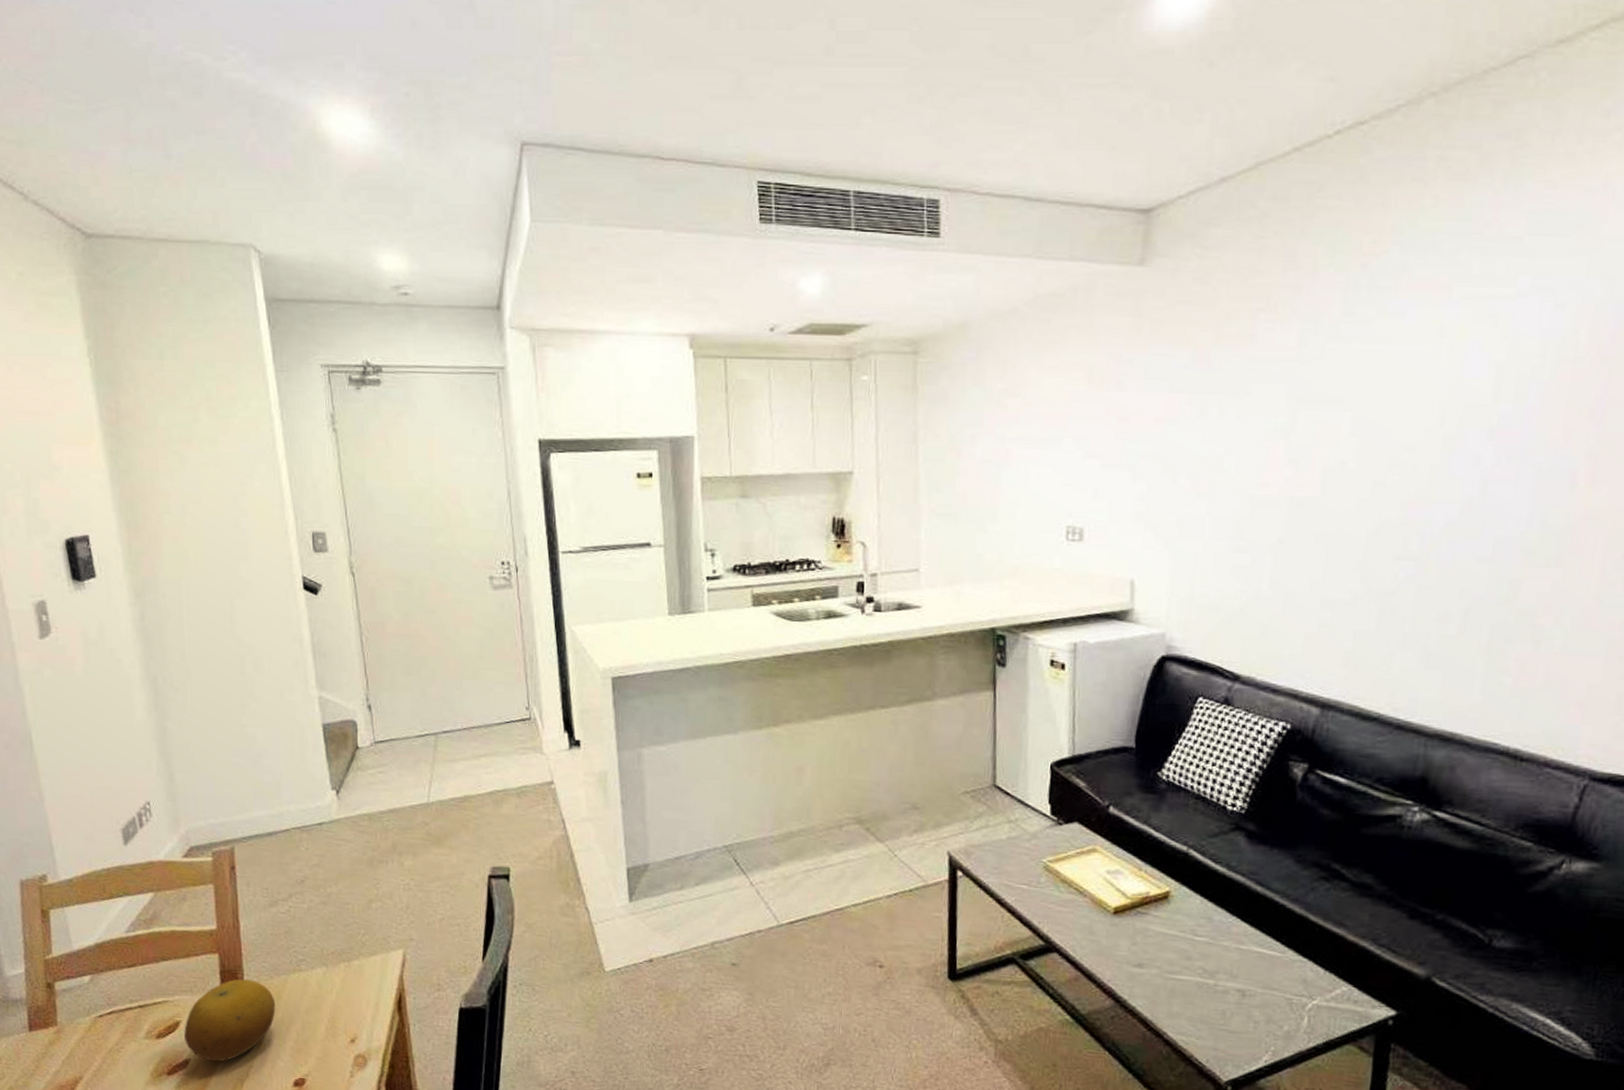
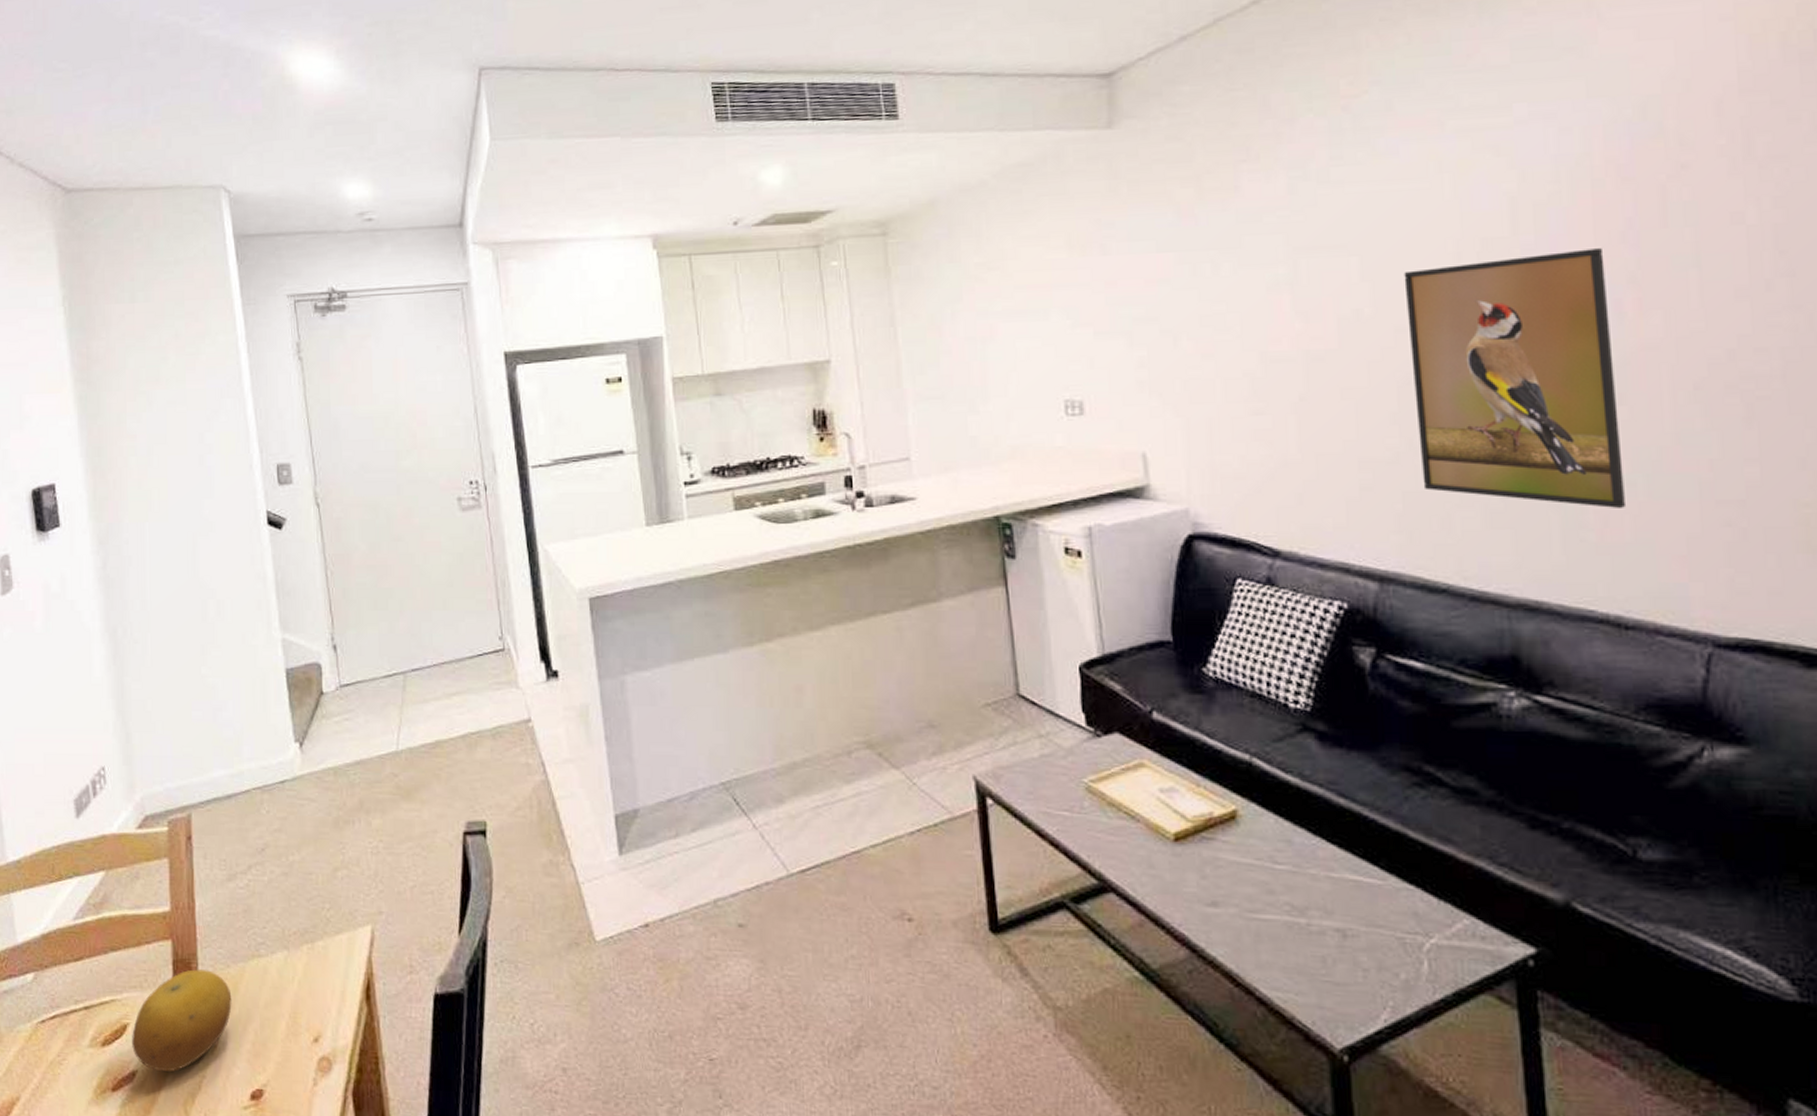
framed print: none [1373,422,1570,658] -> present [1404,248,1627,508]

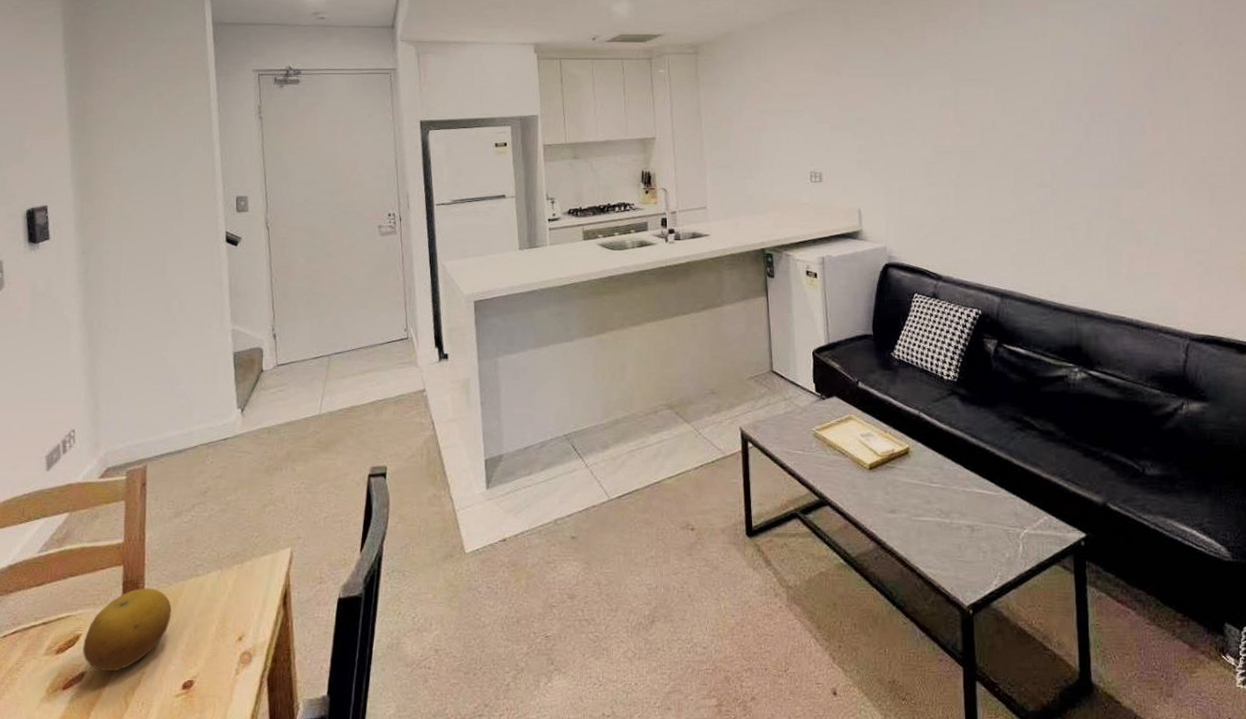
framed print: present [1404,248,1627,508] -> none [1021,91,1144,253]

